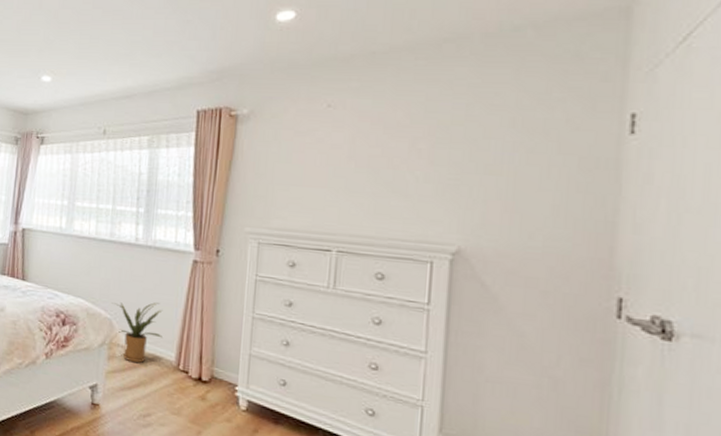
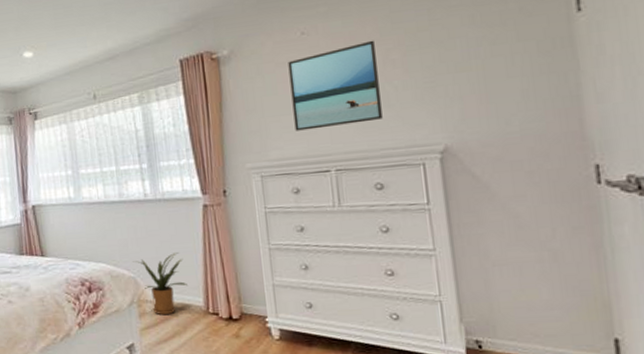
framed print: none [302,125,403,208] -> present [288,40,383,131]

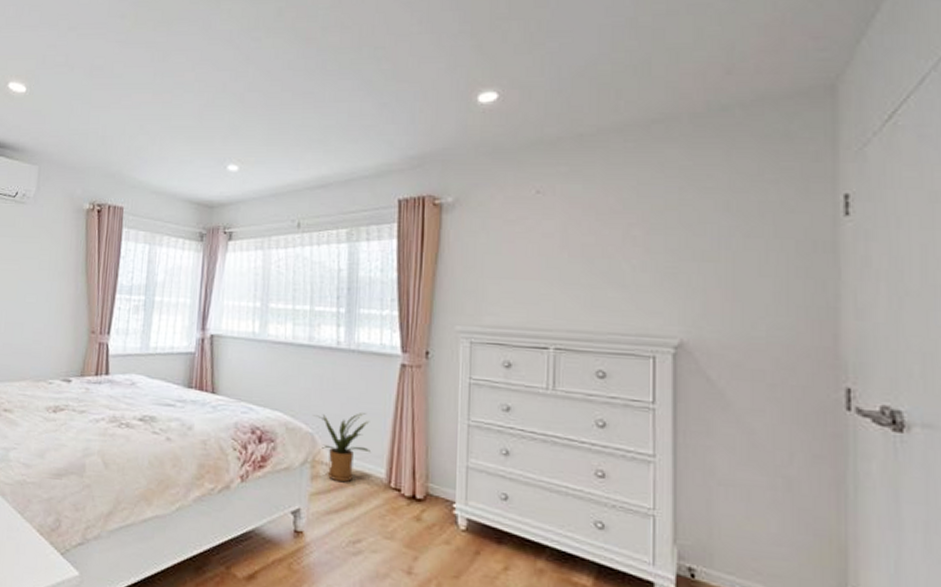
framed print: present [288,40,383,131] -> none [515,211,616,301]

